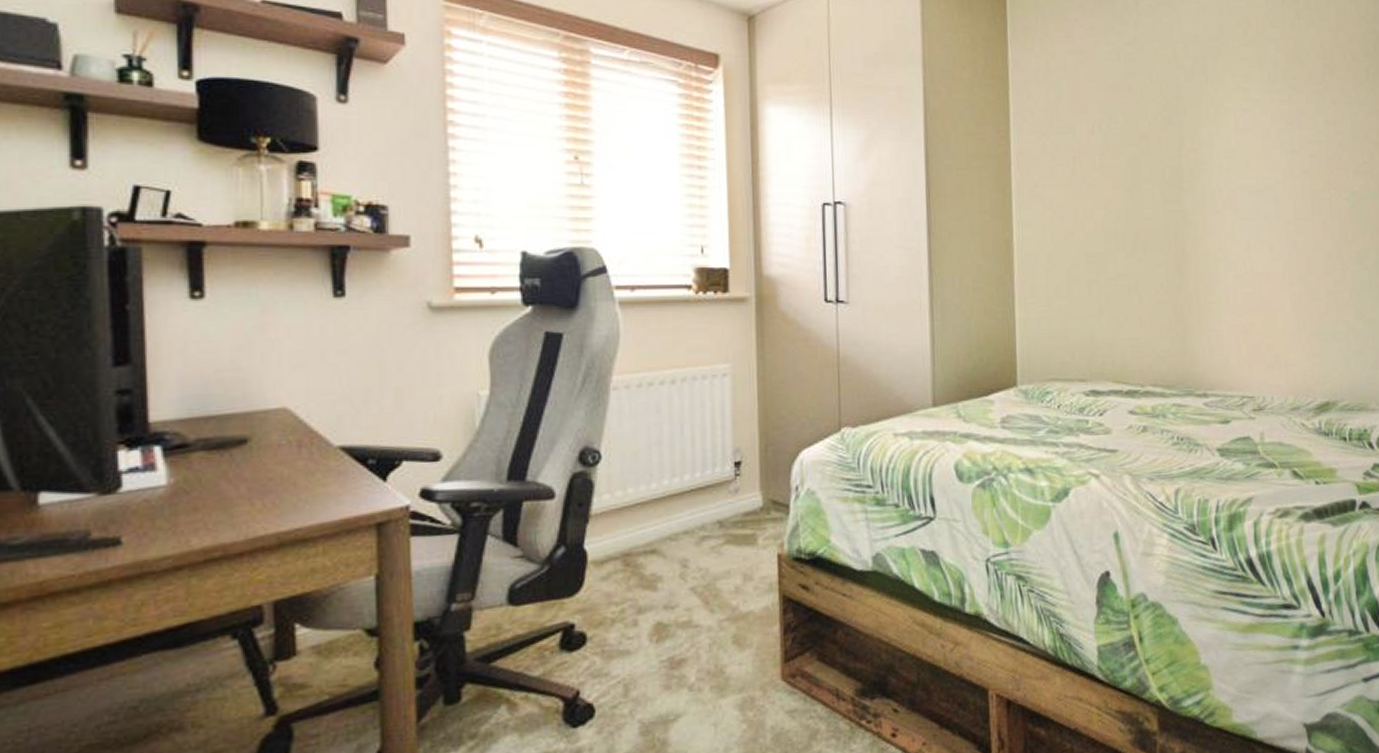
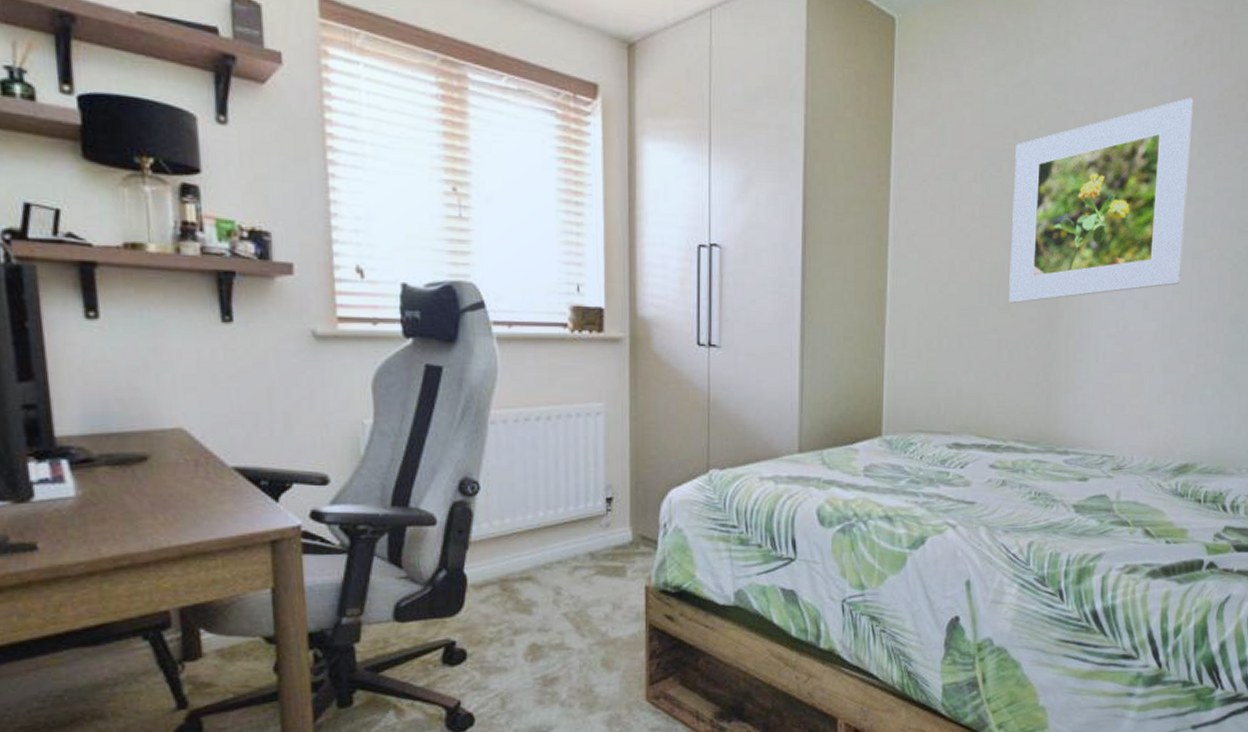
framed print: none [1130,49,1303,249] -> present [1009,97,1194,304]

